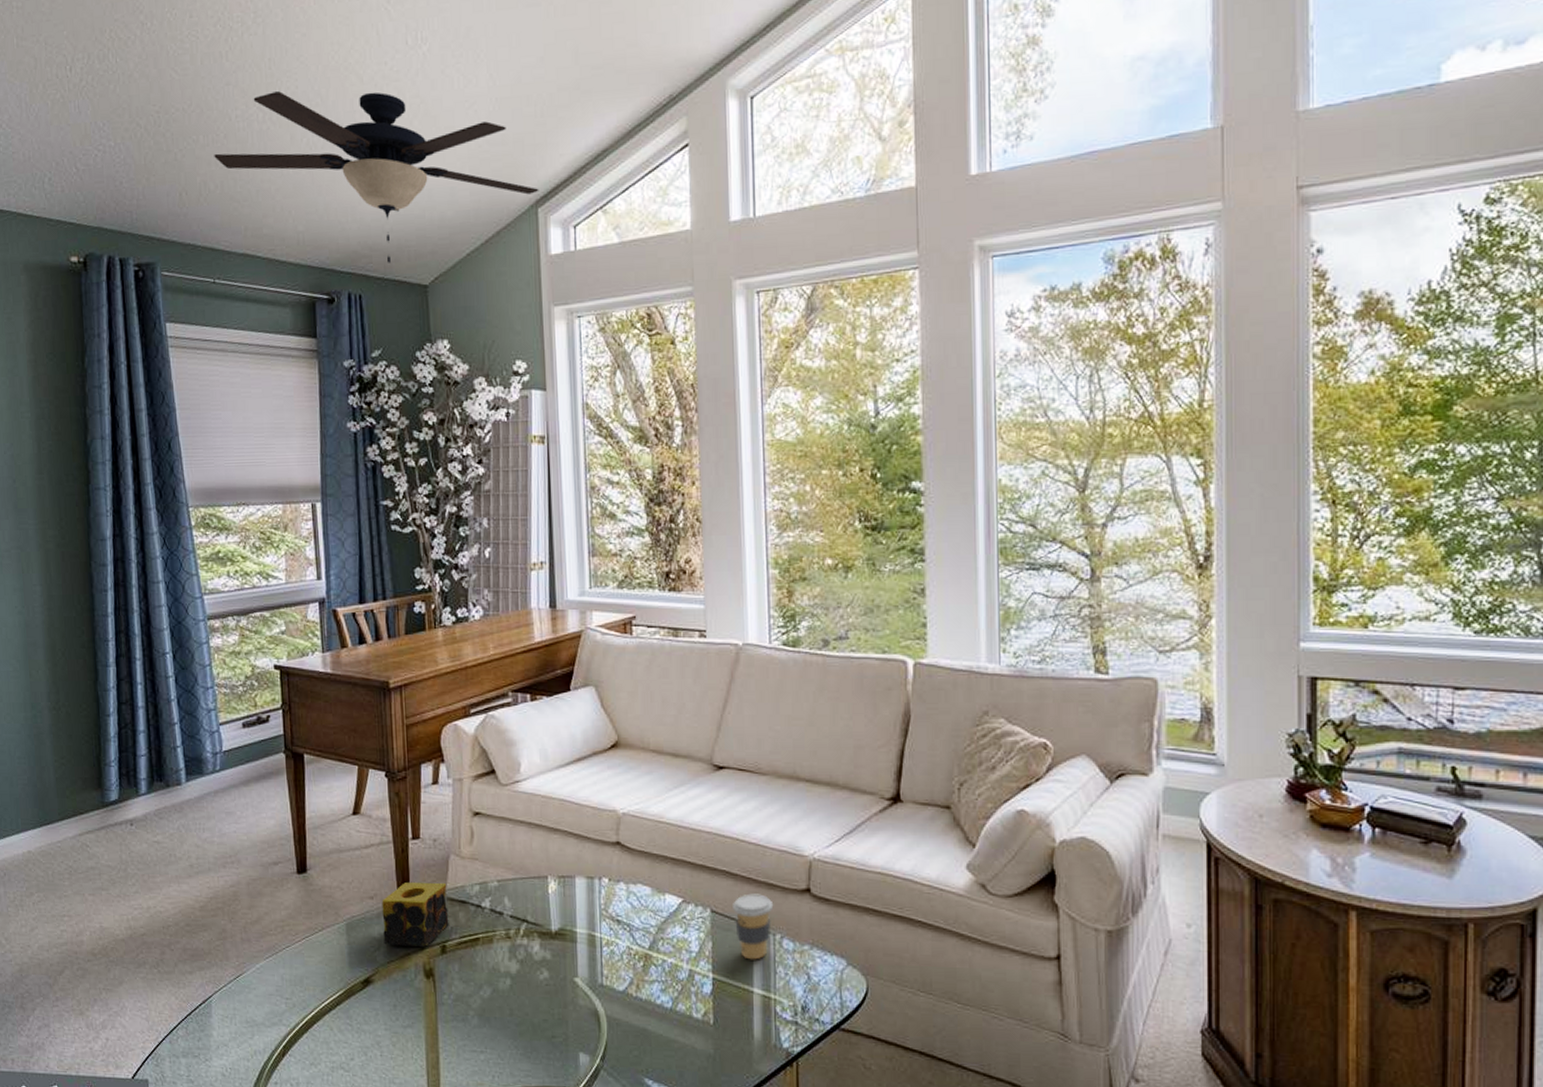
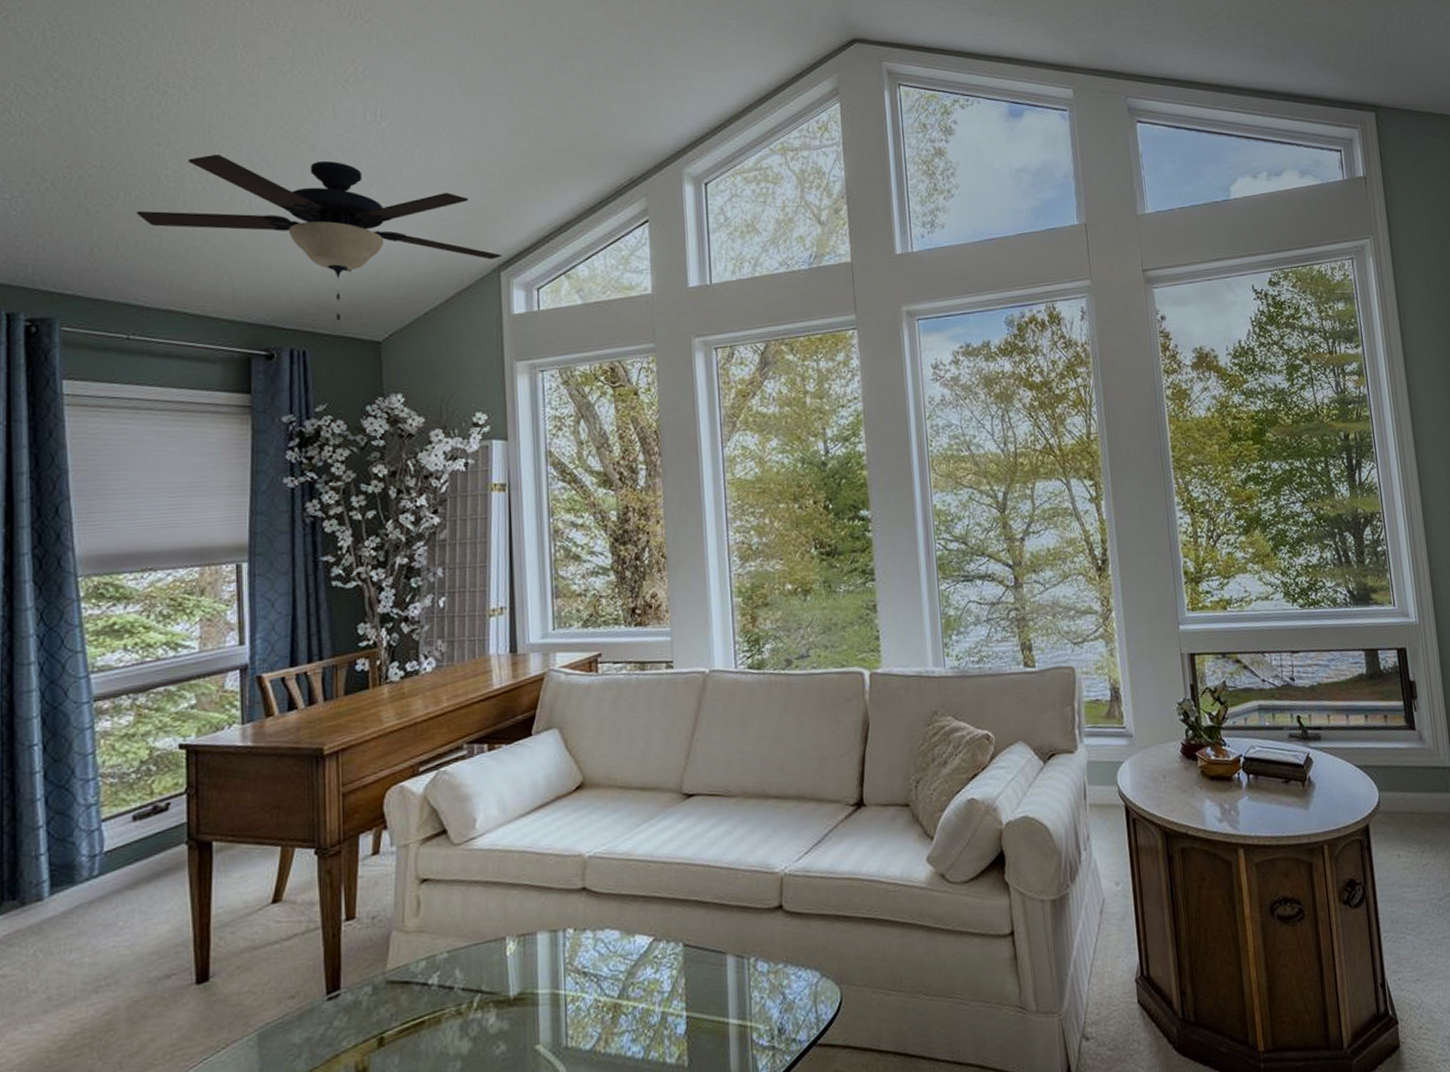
candle: present [382,882,449,947] -> none [305,964,388,1050]
coffee cup: present [733,893,774,960] -> none [706,918,747,990]

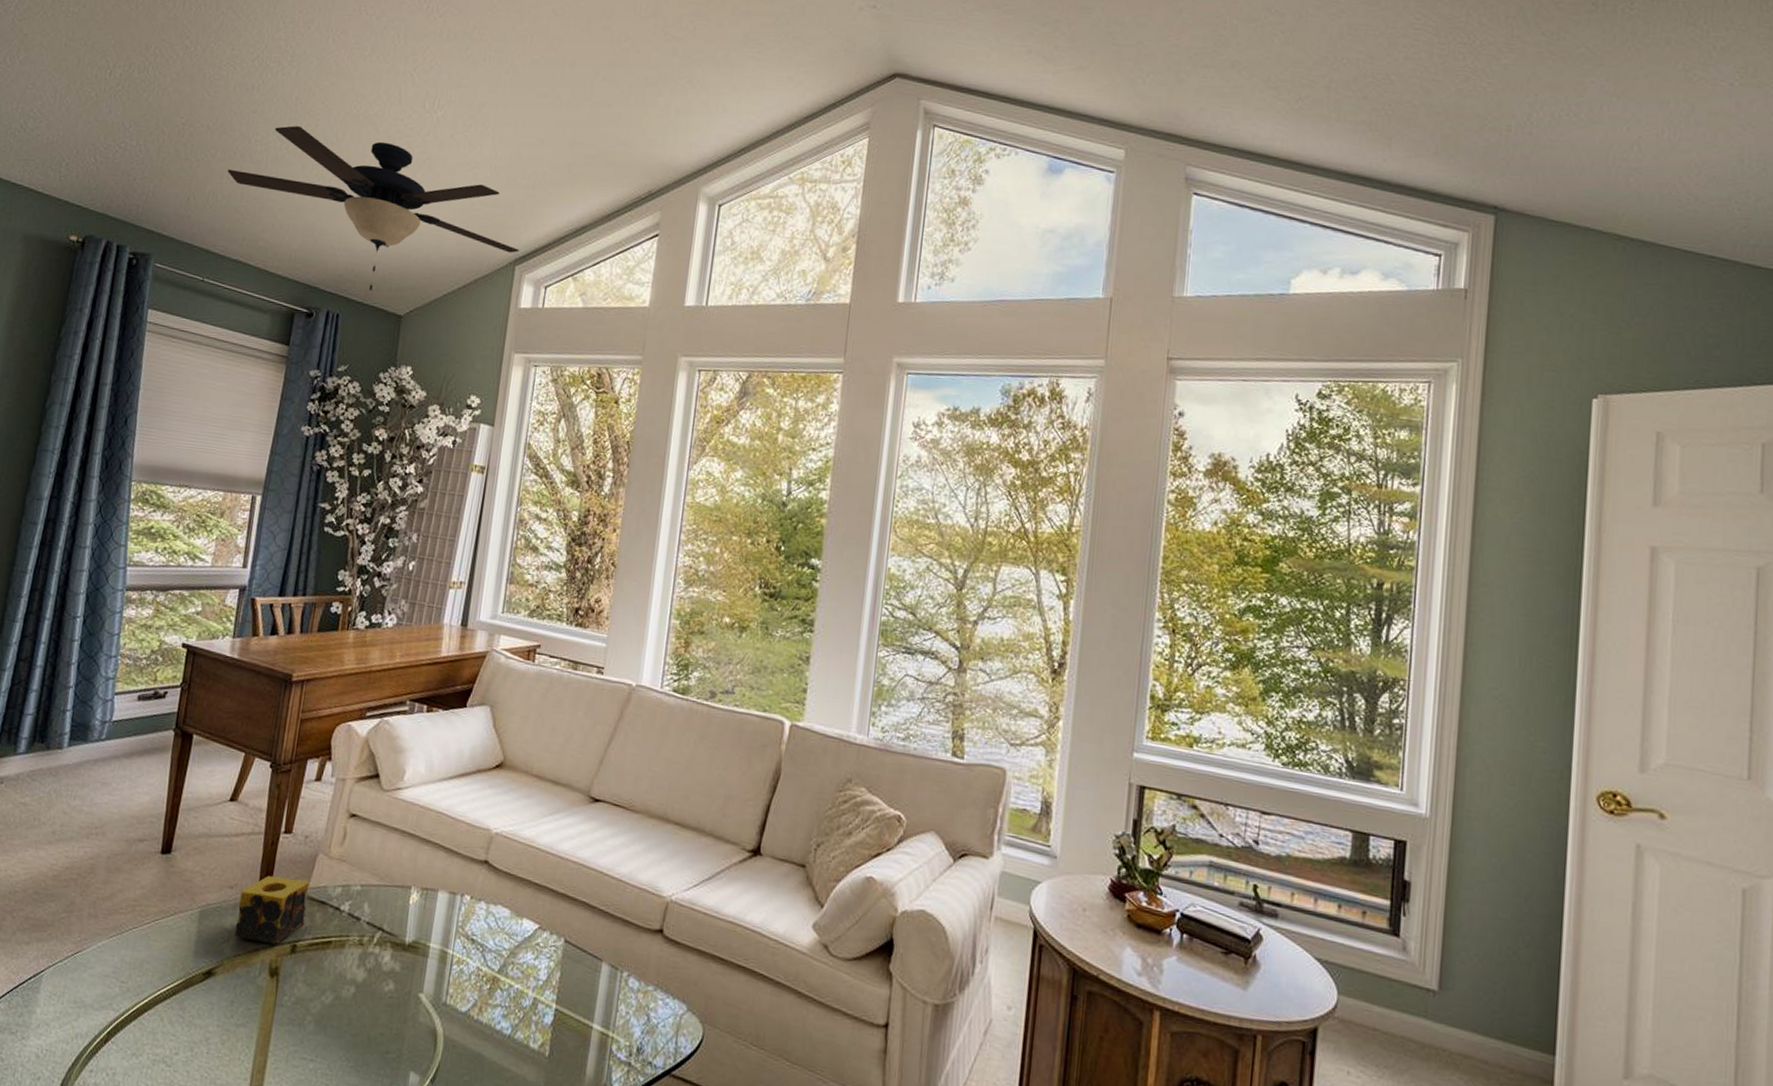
candle: none [305,964,388,1050] -> present [234,876,310,944]

